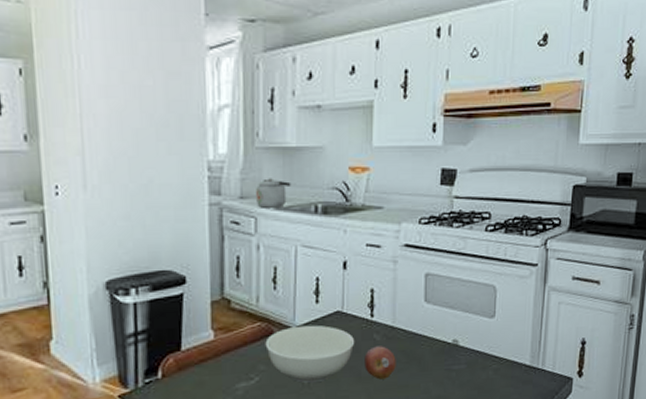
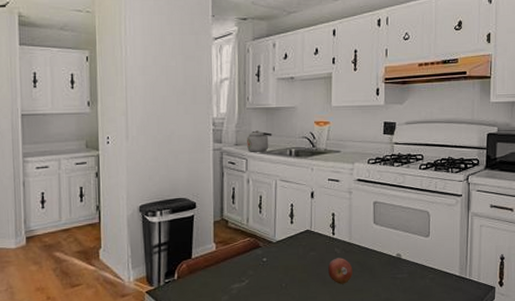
bowl: present [265,325,355,383] -> none [253,240,321,285]

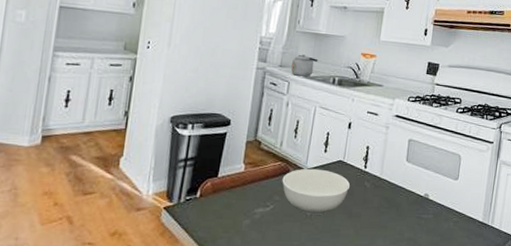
bowl: none [253,240,321,285] -> present [282,168,351,215]
fruit: present [328,258,353,284] -> none [355,192,380,219]

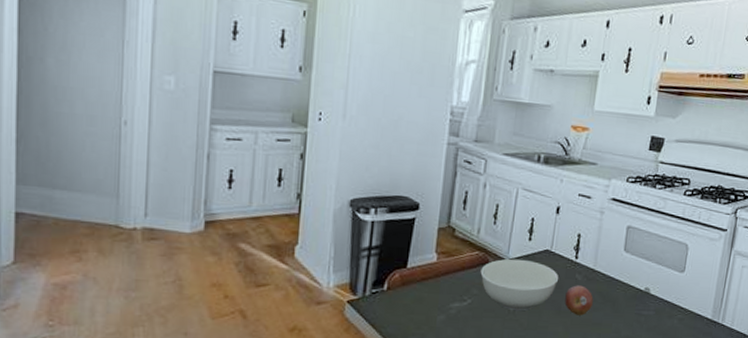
kettle: present [291,54,318,77] -> none [488,127,520,154]
fruit: none [355,192,380,219] -> present [564,285,593,316]

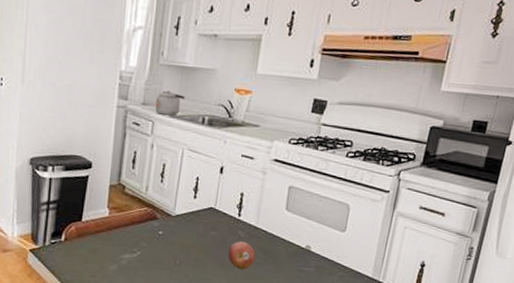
bowl: present [480,258,559,310] -> none [149,215,223,263]
kettle: none [488,127,520,154] -> present [155,90,186,116]

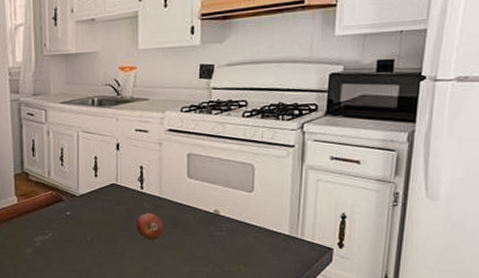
kettle: present [155,90,186,116] -> none [45,79,73,103]

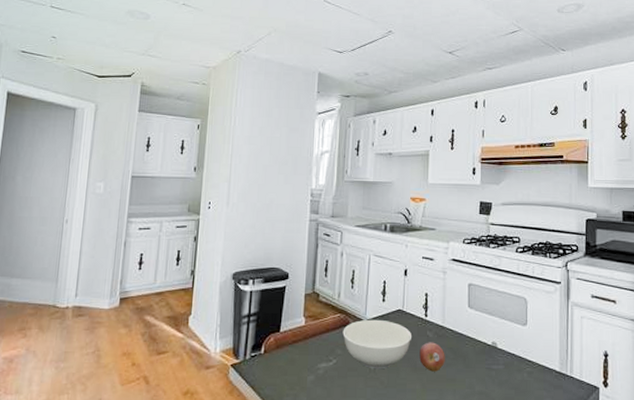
bowl: none [56,194,128,239] -> present [343,319,412,368]

